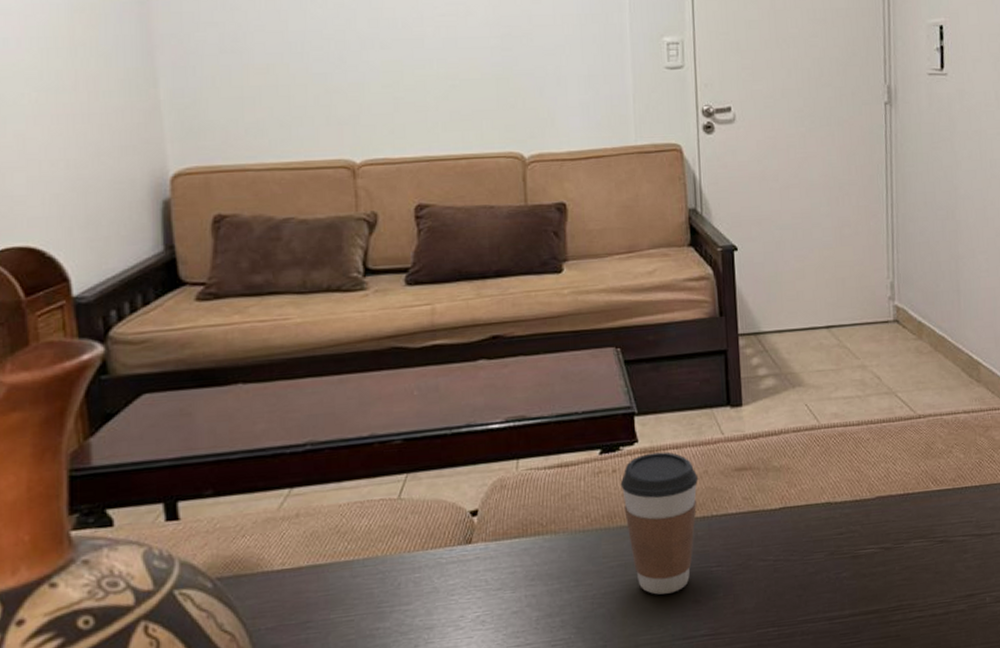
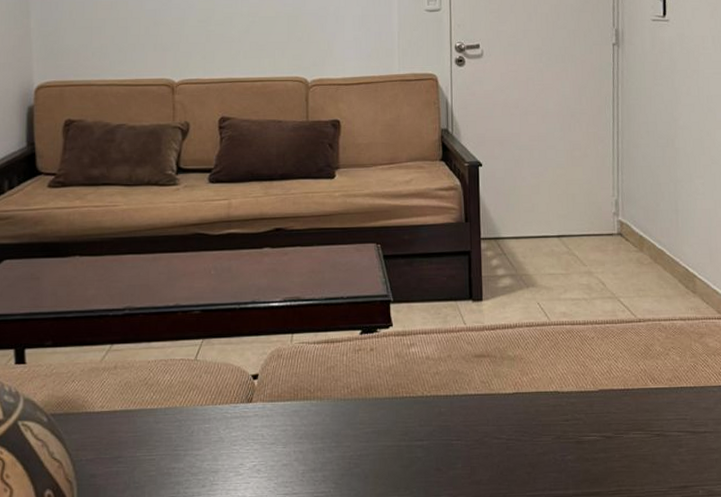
coffee cup: present [620,452,699,595] -> none [376,336,443,461]

